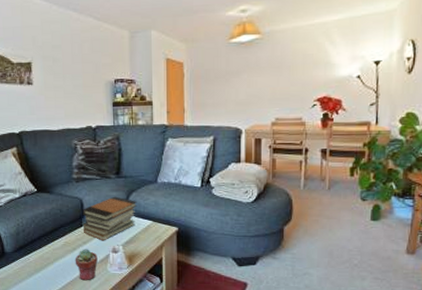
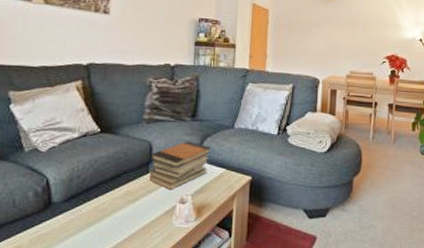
potted succulent: present [75,249,98,281] -> none [136,199,163,236]

